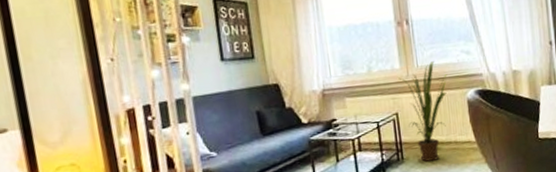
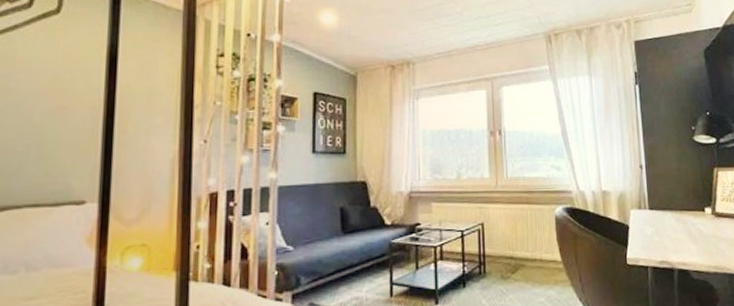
house plant: present [398,61,447,162] -> none [487,174,536,278]

